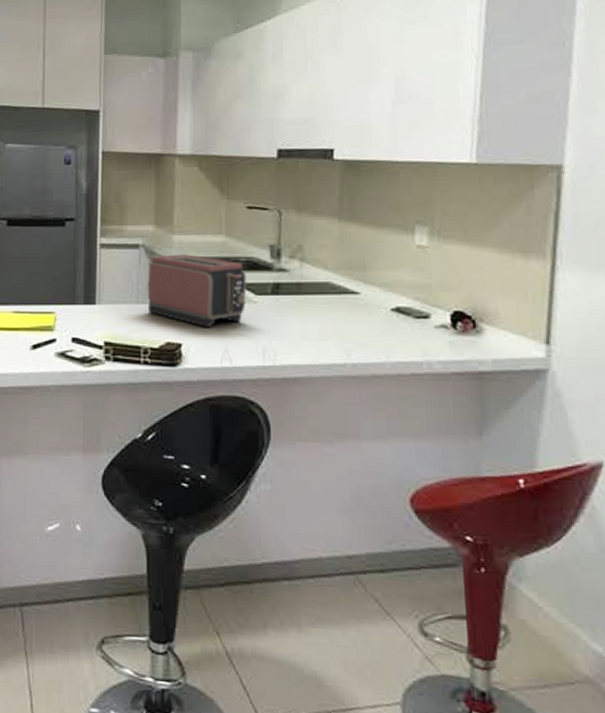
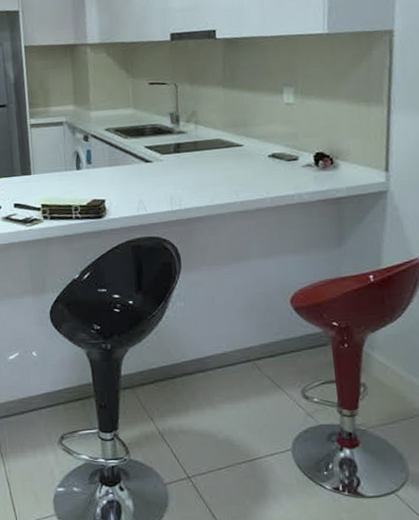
toaster: present [147,254,247,327] -> none [72,126,154,185]

